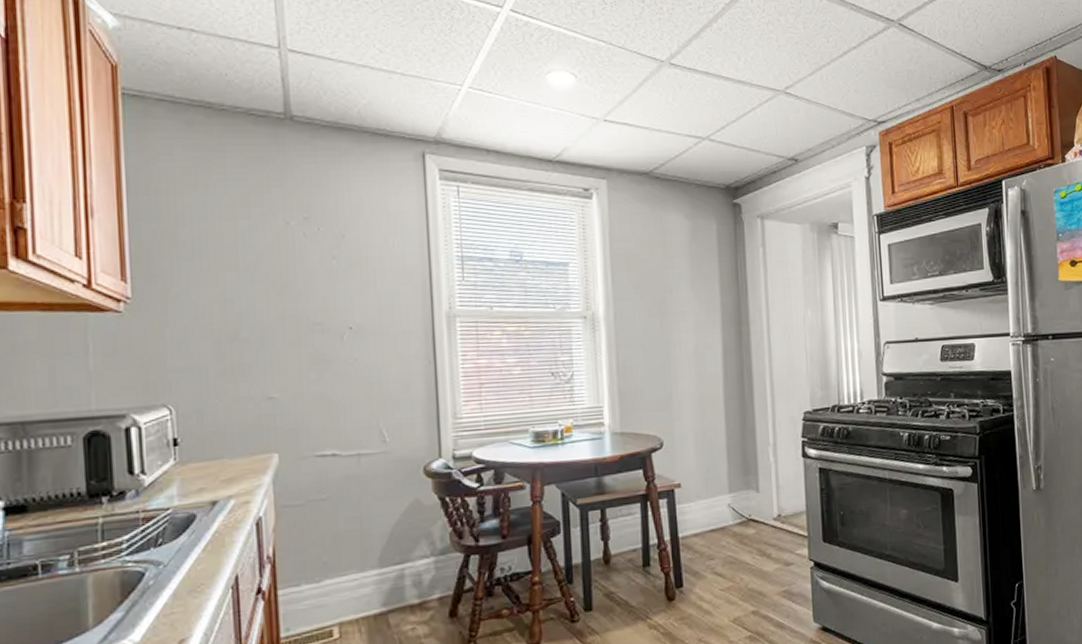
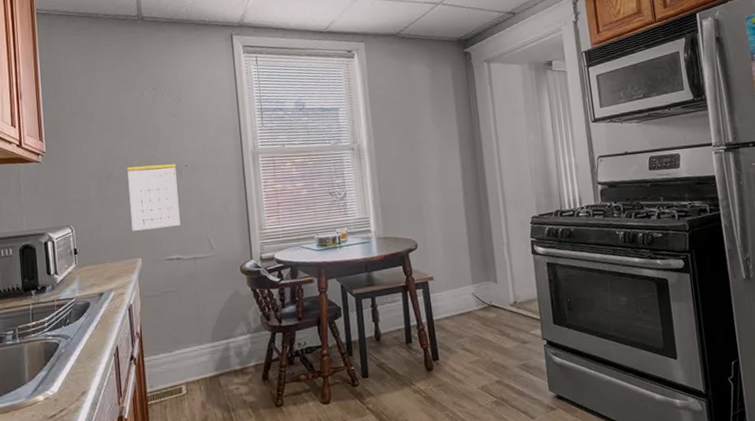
calendar: none [260,306,339,415] -> present [127,151,181,231]

